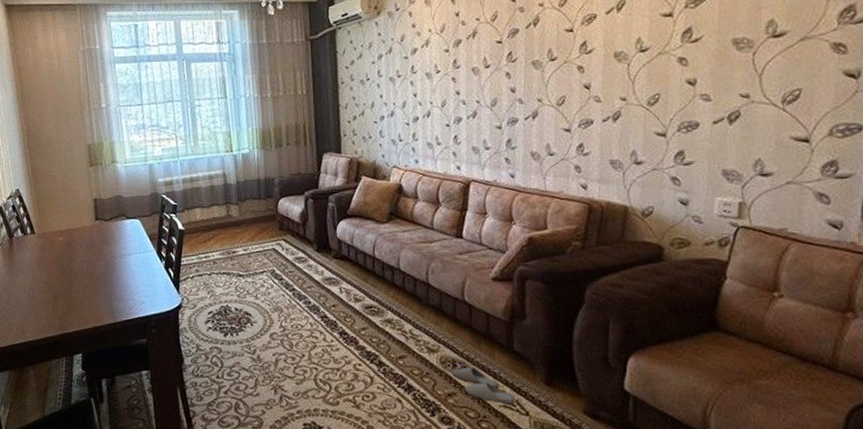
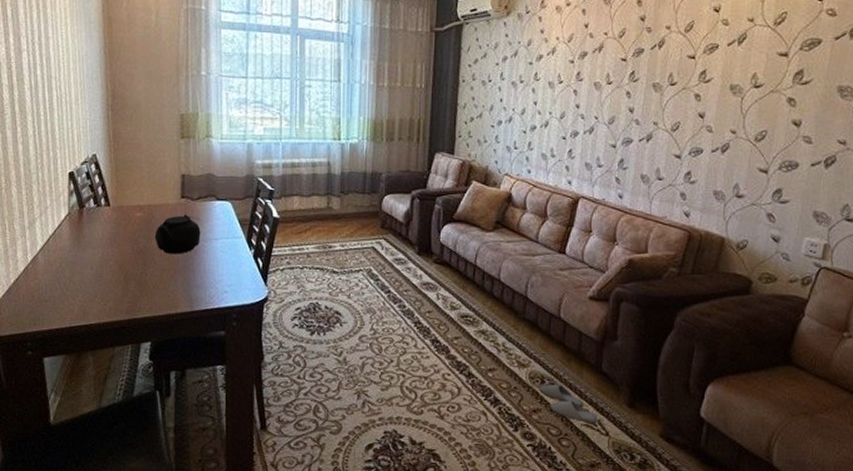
teapot: none [75,234,116,272] -> present [154,214,201,254]

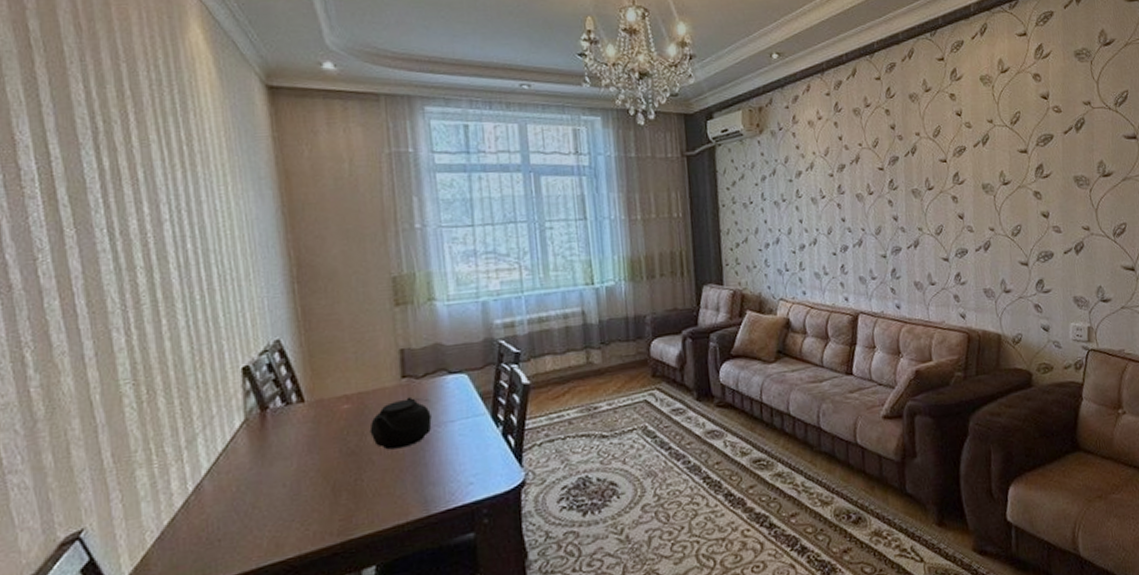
slippers: present [539,384,598,423] -> none [846,517,910,553]

